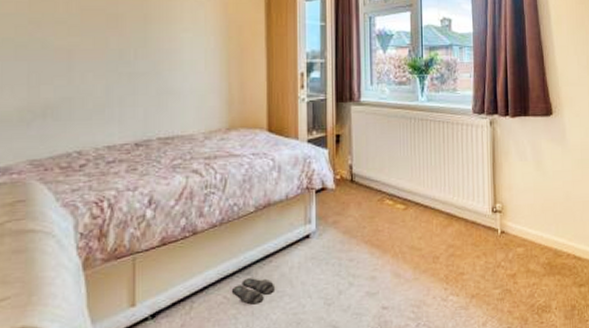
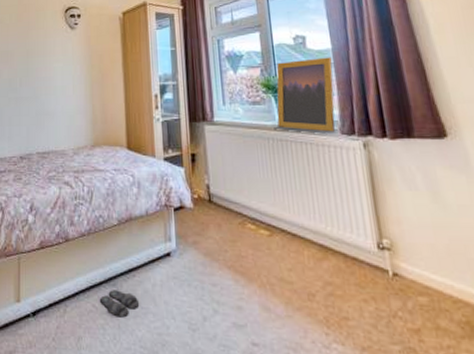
picture frame: none [420,41,472,112] -> present [276,57,336,132]

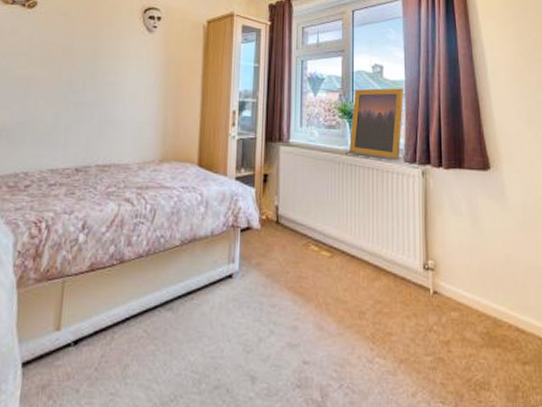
slippers: present [100,290,139,318] -> none [153,314,194,343]

